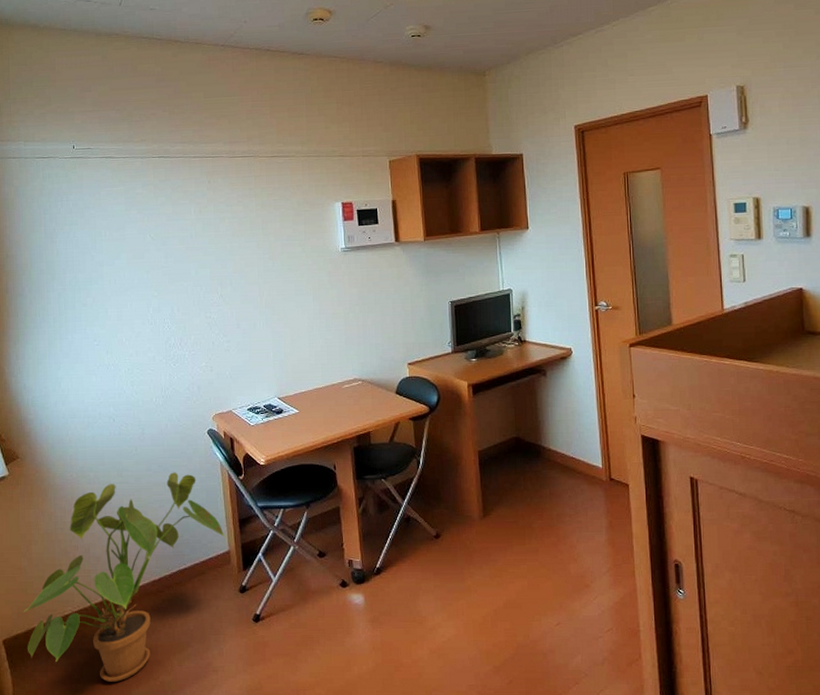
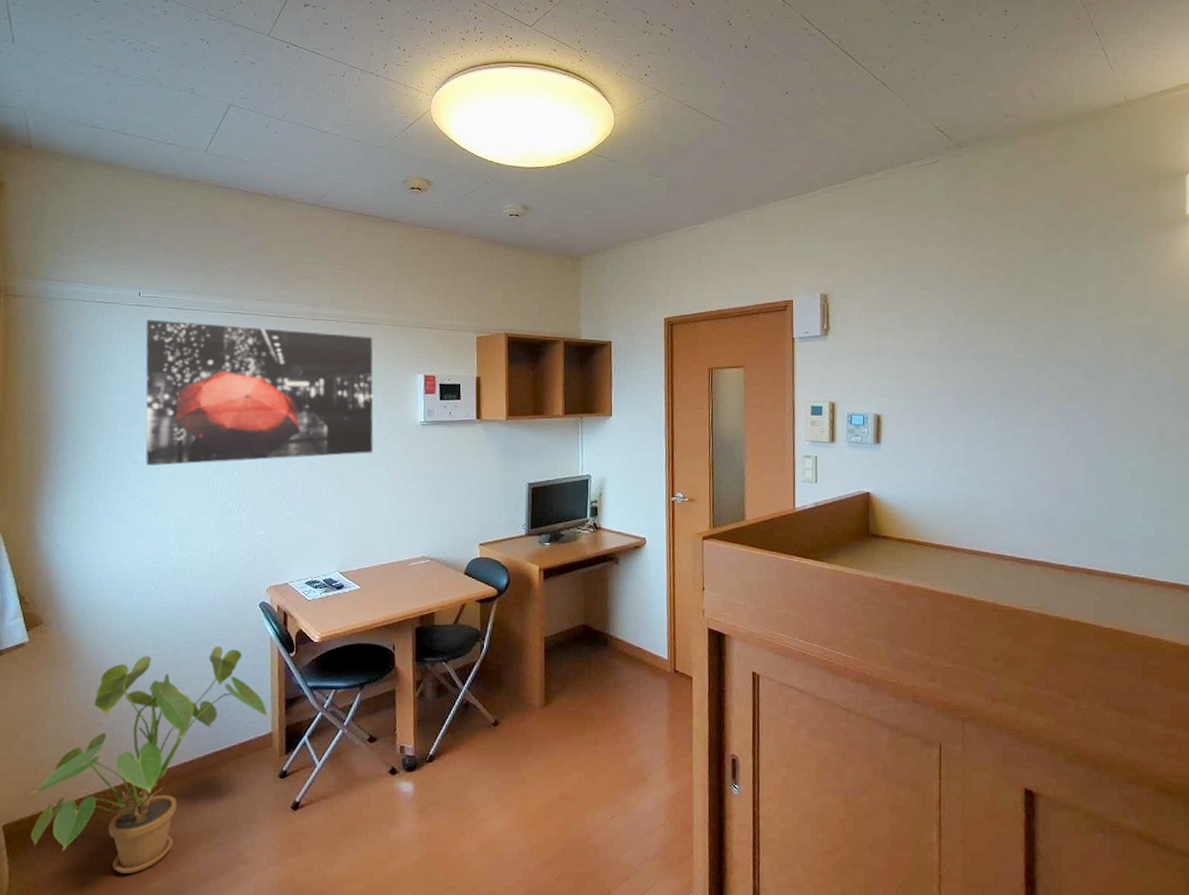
wall art: none [82,169,299,308] -> present [145,320,374,466]

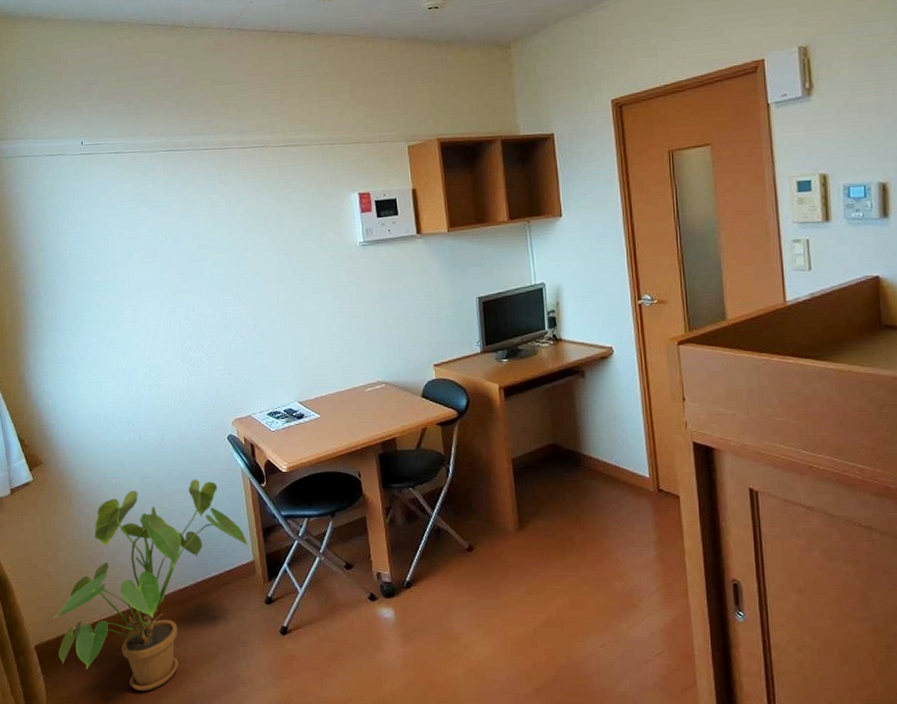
wall art: present [145,320,374,466] -> none [91,159,316,310]

